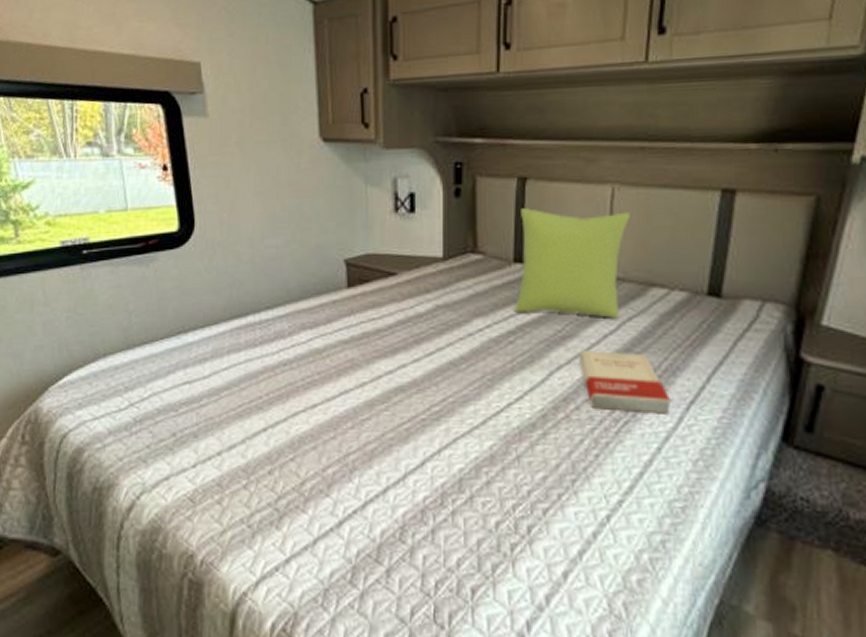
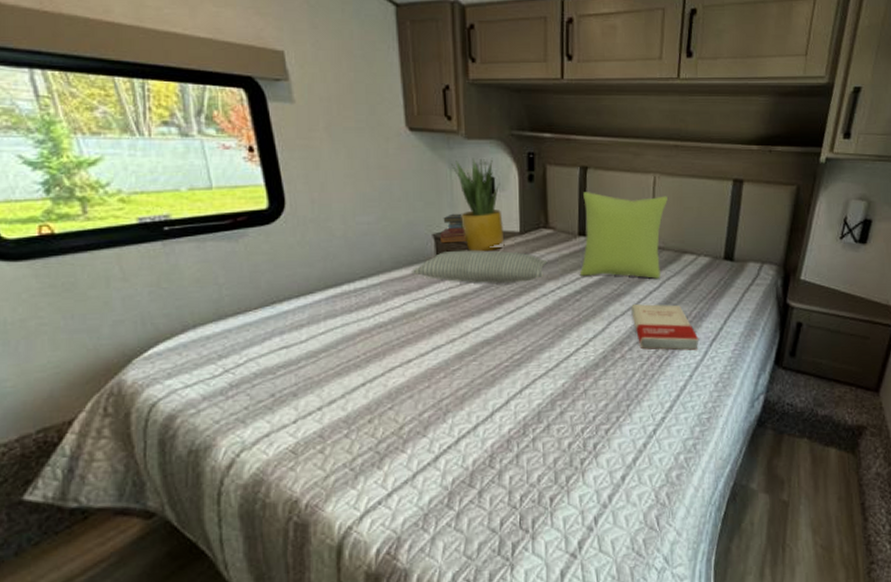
pillow: none [320,278,475,319] -> present [411,250,548,284]
books: none [352,235,382,270] -> present [440,213,467,244]
planter: none [367,169,425,281] -> present [451,158,505,252]

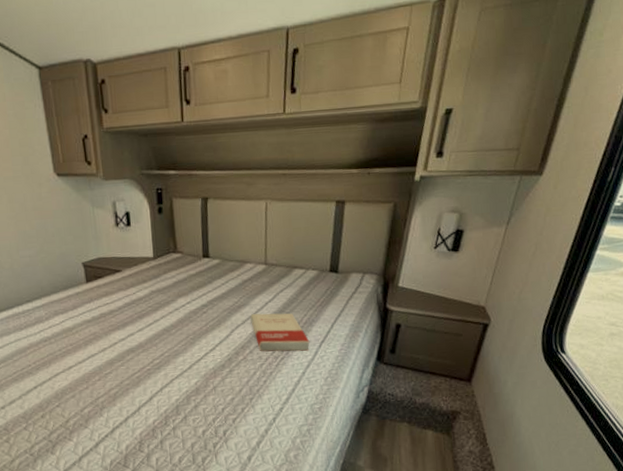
pillow: present [411,250,548,284] -> none [67,274,178,302]
books: present [440,213,467,244] -> none [88,244,110,270]
planter: present [451,158,505,252] -> none [93,195,141,276]
pillow: present [580,192,669,279] -> none [205,219,279,292]

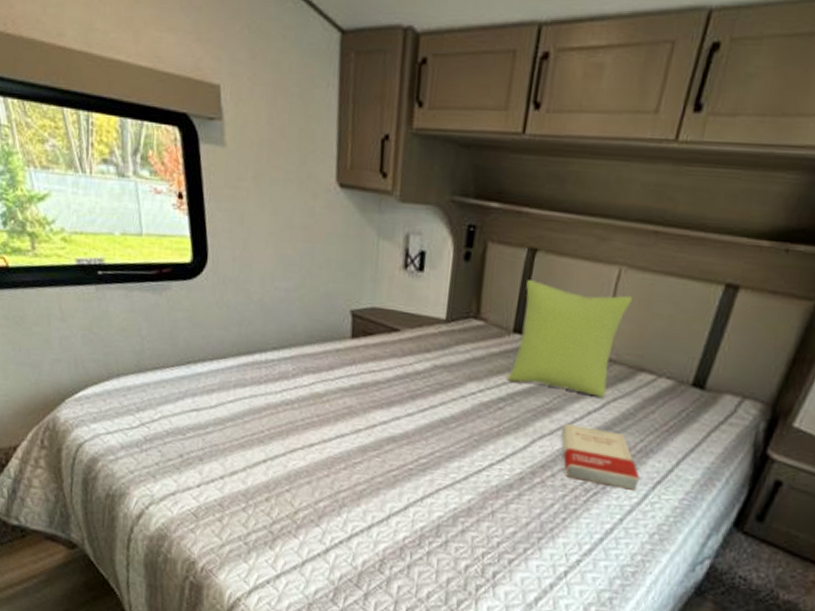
pillow: none [205,219,279,292] -> present [508,280,634,398]

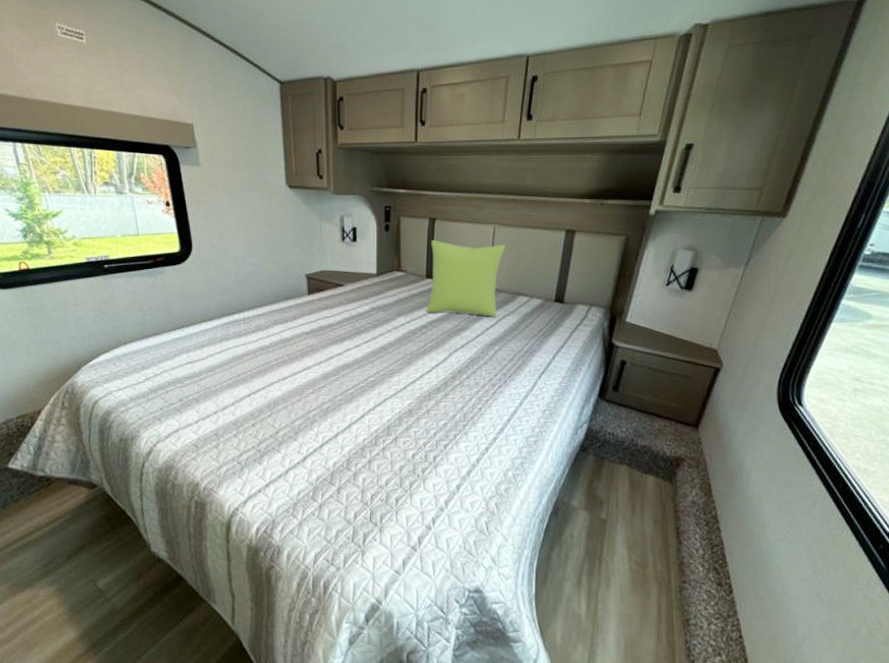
book: present [561,424,641,491] -> none [470,339,530,381]

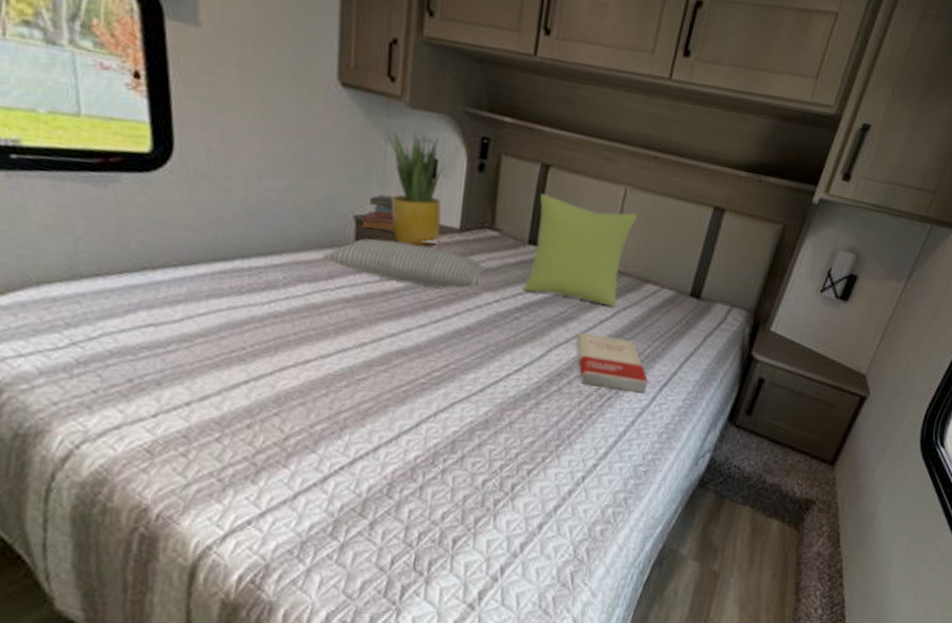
pillow: none [288,288,399,317] -> present [322,238,488,289]
books: none [312,257,333,282] -> present [362,194,395,231]
planter: none [322,210,364,290] -> present [388,132,444,247]
book: none [470,339,530,381] -> present [576,332,649,393]

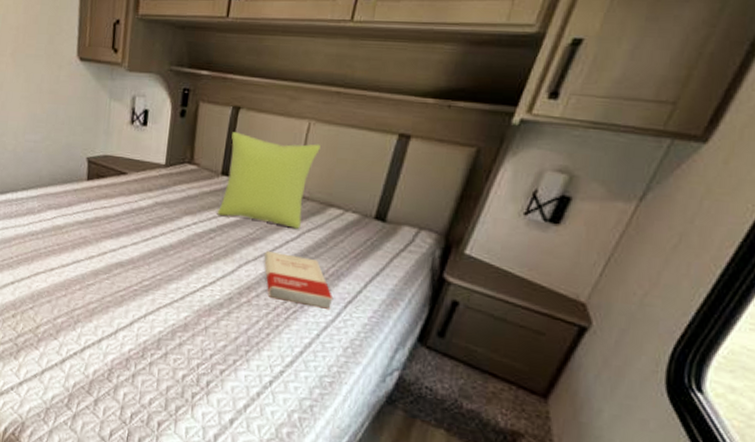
pillow: present [322,238,488,289] -> none [64,174,188,213]
books: present [362,194,395,231] -> none [93,140,116,168]
planter: present [388,132,444,247] -> none [112,90,154,180]

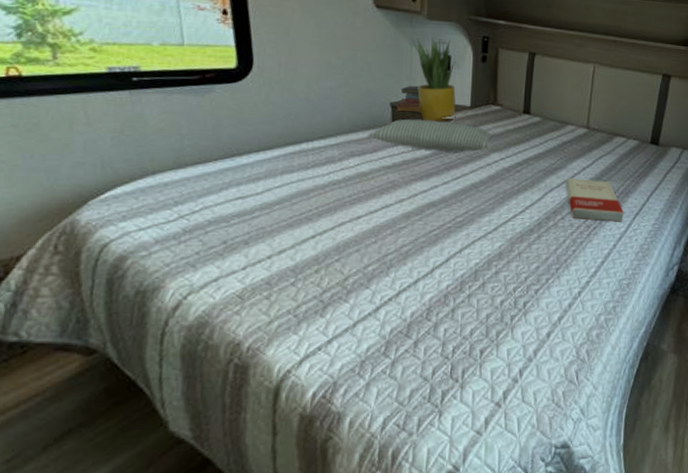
pillow: none [64,174,188,213] -> present [367,118,494,152]
books: none [93,140,116,168] -> present [397,85,422,112]
planter: none [112,90,154,180] -> present [412,37,456,122]
pillow: present [218,132,322,229] -> none [523,75,605,156]

